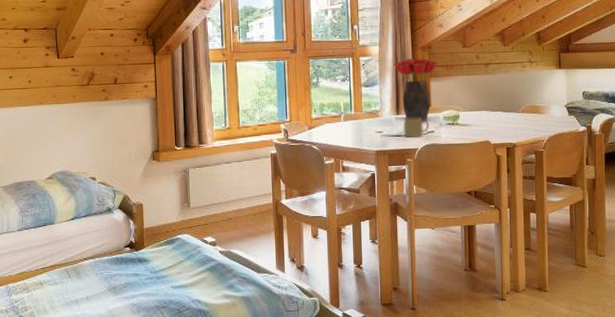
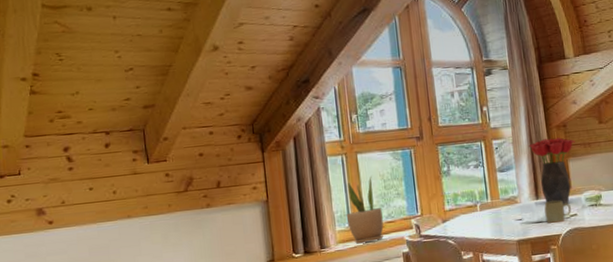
potted plant: none [223,82,255,143] -> present [346,176,384,244]

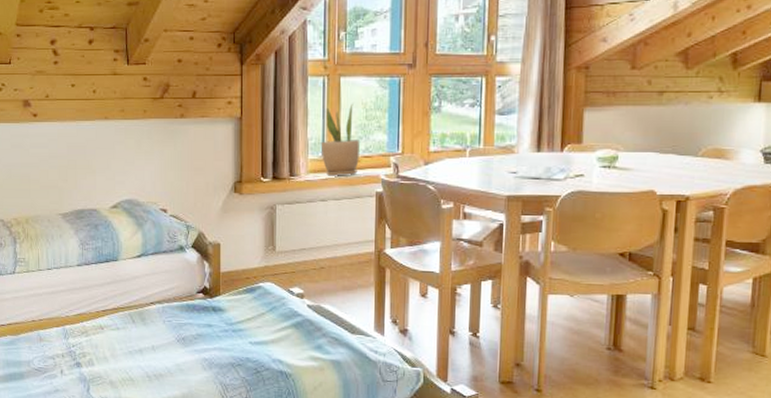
bouquet: present [529,137,575,205] -> none [539,81,597,162]
mug: present [544,200,571,224] -> none [545,156,578,183]

